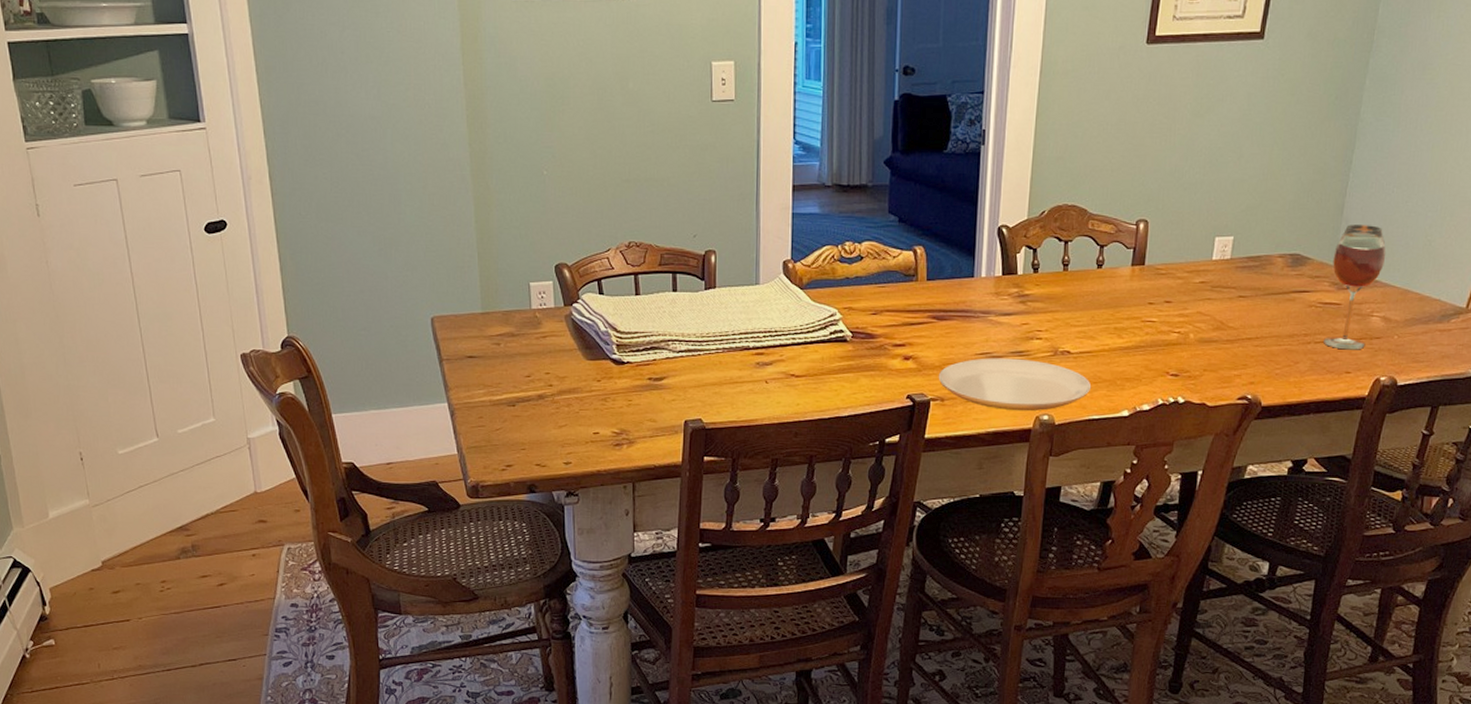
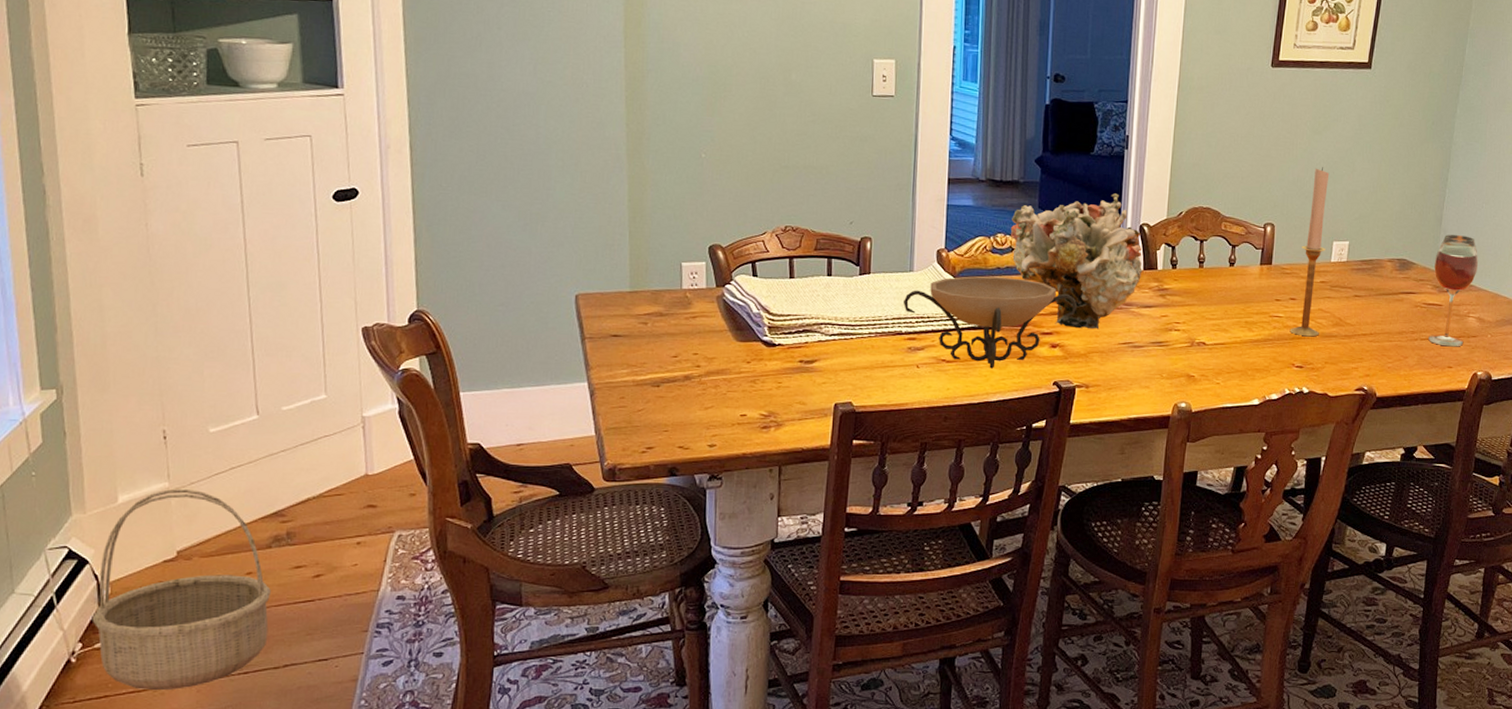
basket: none [38,505,184,684] -> present [91,488,271,691]
decorative bowl: none [749,287,932,383] -> present [902,276,1078,369]
flower arrangement: none [859,194,1001,340] -> present [1010,193,1143,330]
plate: present [938,358,1092,411] -> none [1083,347,1225,398]
candlestick: none [1164,154,1212,343] -> present [1289,167,1330,337]

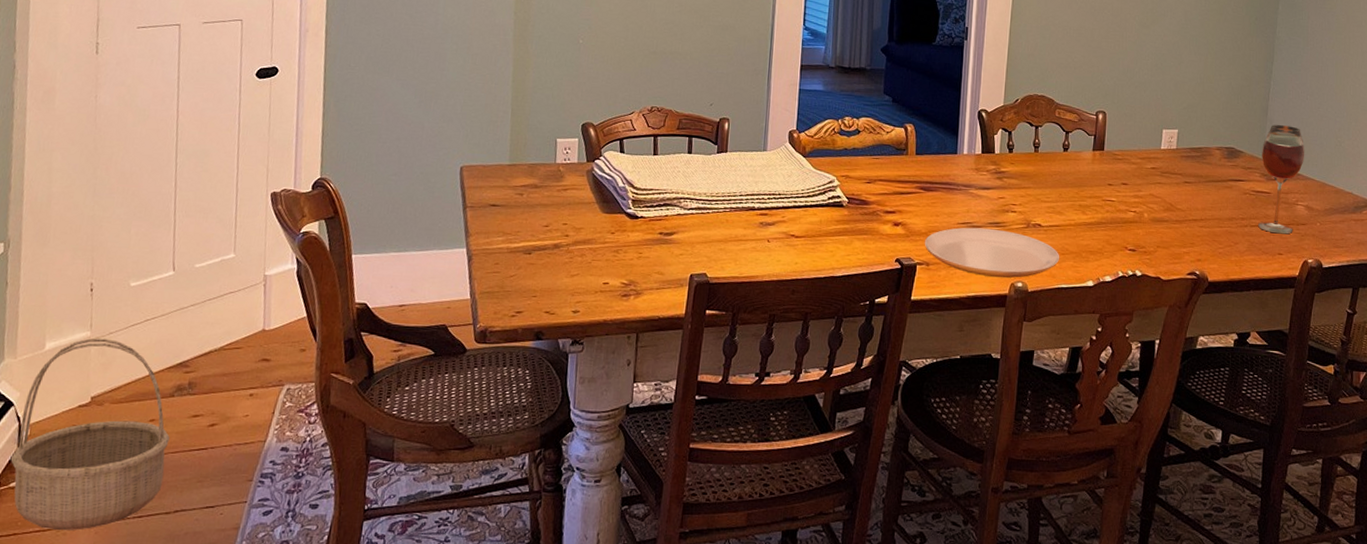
decorative bowl: present [902,276,1078,369] -> none [756,156,919,245]
flower arrangement: present [1010,193,1143,330] -> none [857,81,981,210]
plate: none [1083,347,1225,398] -> present [924,227,1060,278]
candlestick: present [1289,167,1330,337] -> none [1122,59,1158,221]

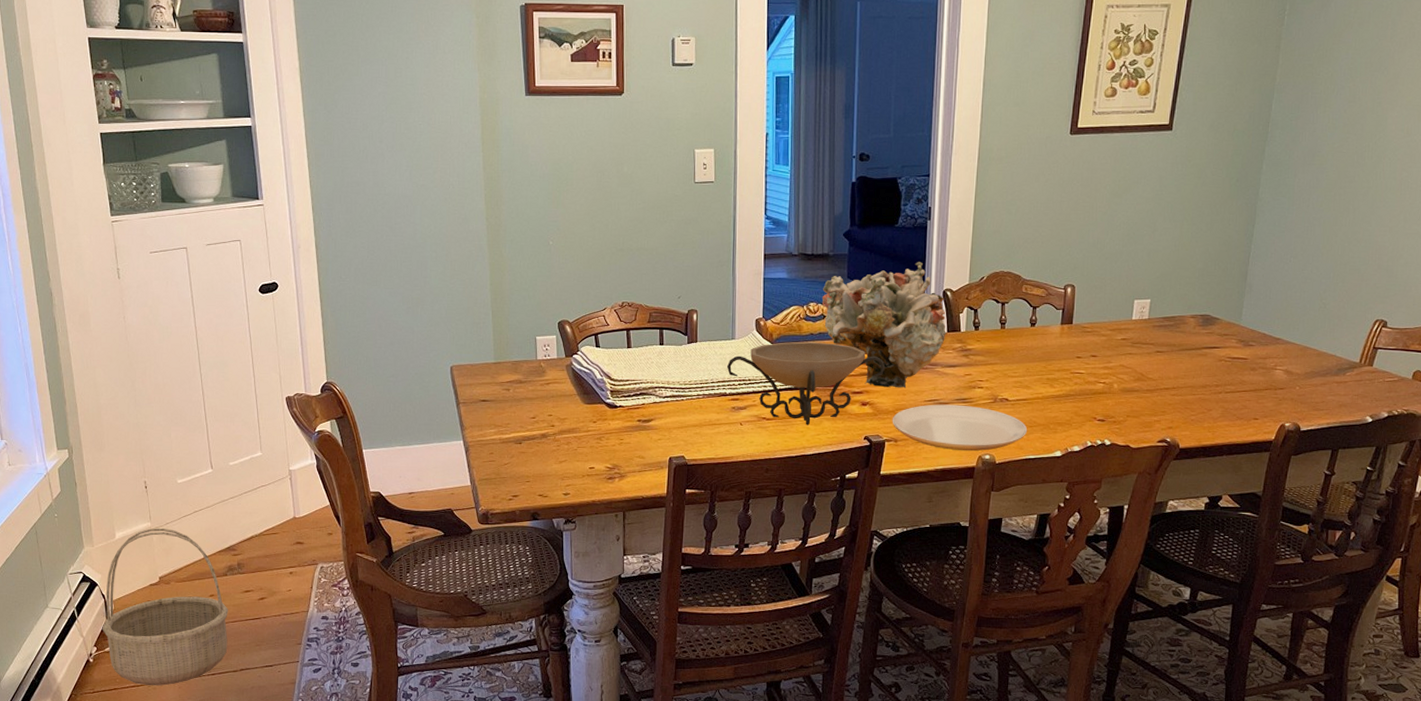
decorative bowl: none [756,156,919,245] -> present [726,341,886,425]
flower arrangement: none [857,81,981,210] -> present [822,262,947,388]
wineglass: present [1258,125,1305,234] -> none [1233,289,1287,399]

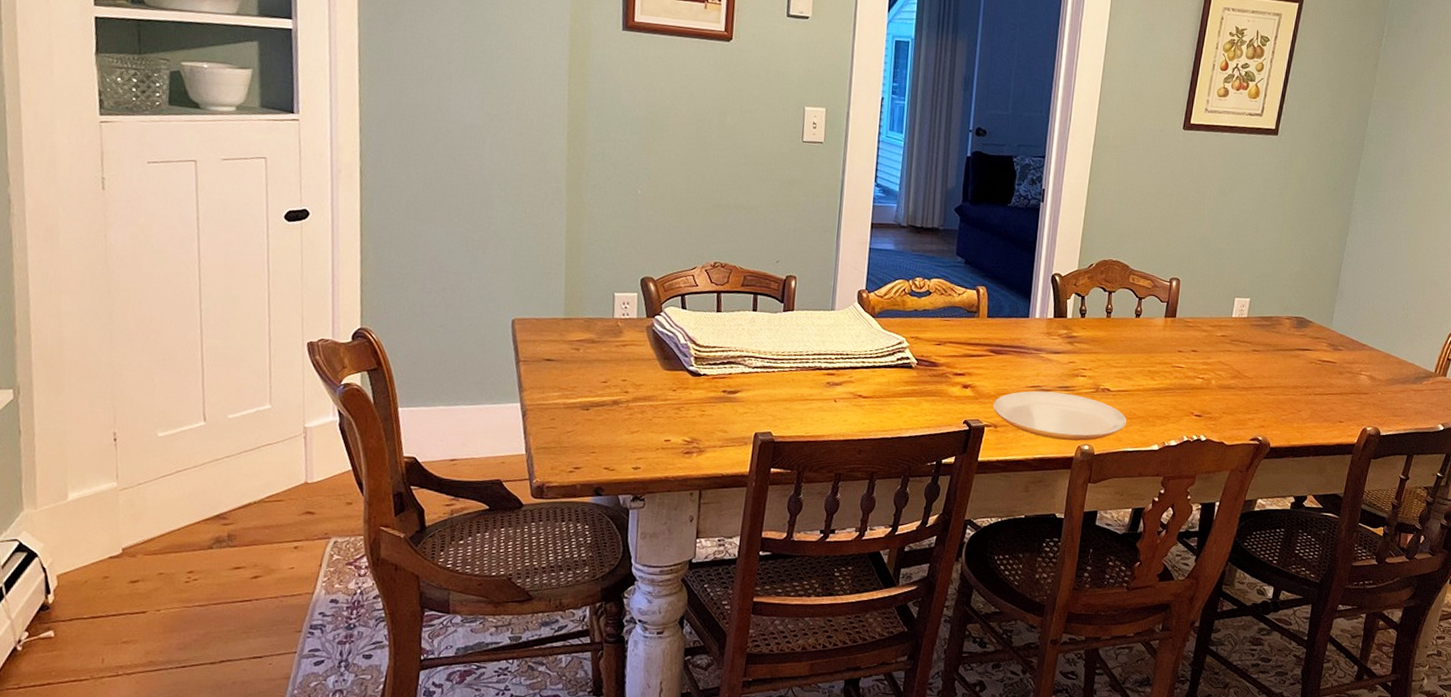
basket: present [102,527,228,686] -> none [38,489,211,681]
decorative bowl: present [726,341,886,425] -> none [823,317,990,406]
flower arrangement: present [822,262,947,388] -> none [928,244,1053,373]

